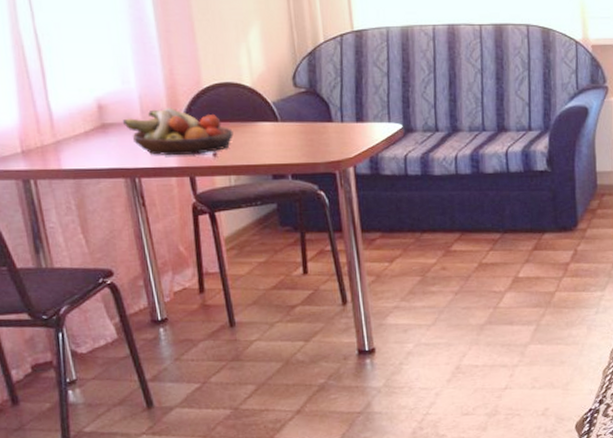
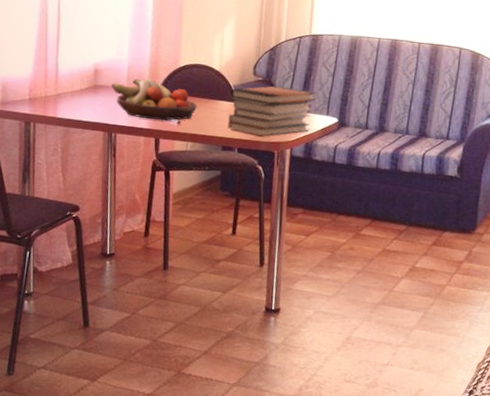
book stack: none [269,95,372,157] -> present [228,86,316,137]

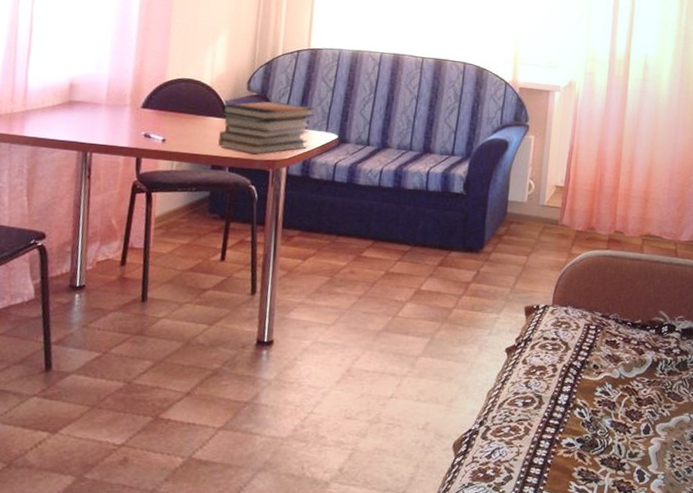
fruit bowl: present [112,78,197,120] -> none [89,94,185,138]

